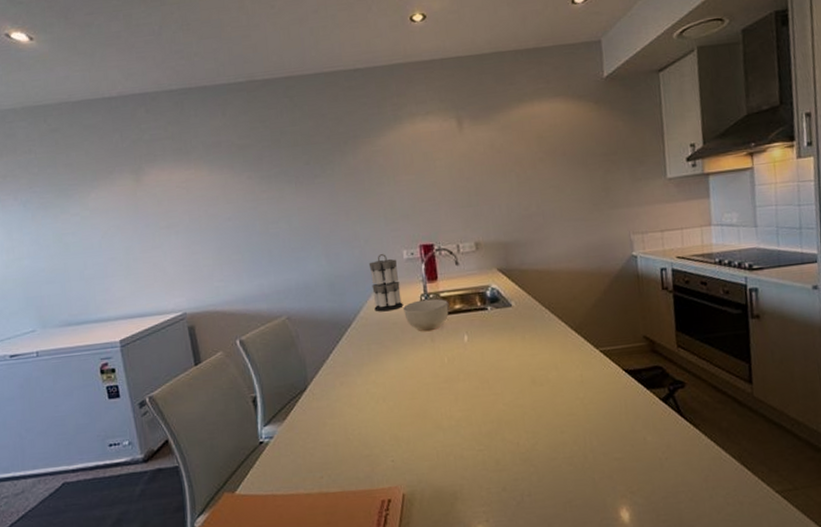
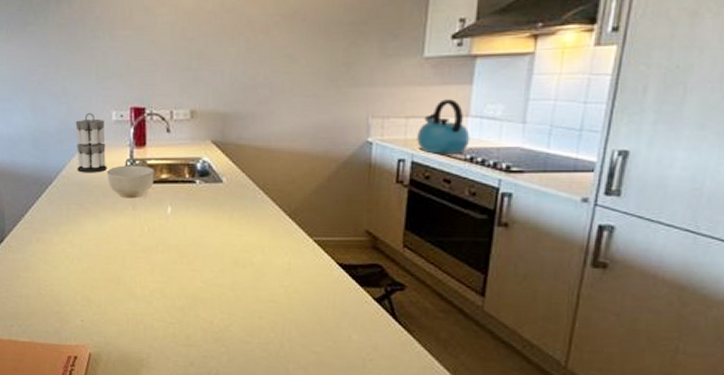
kettle: none [672,212,716,261] -> present [417,99,470,154]

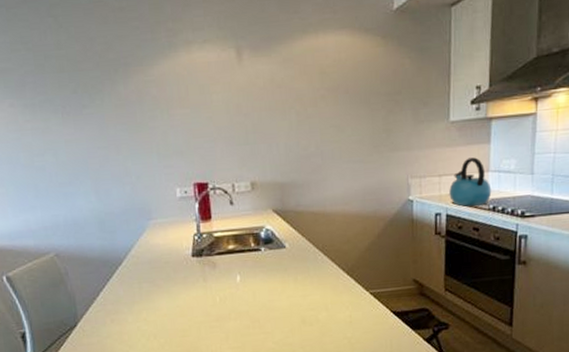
spice rack: present [75,113,107,173] -> none [140,191,176,251]
bowl: present [107,165,156,199] -> none [176,238,223,272]

